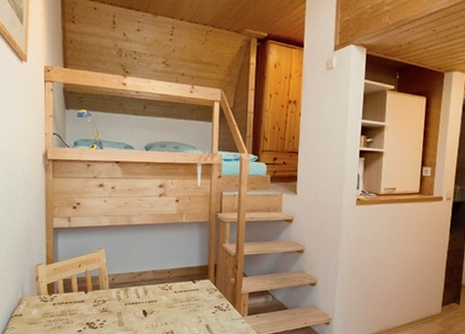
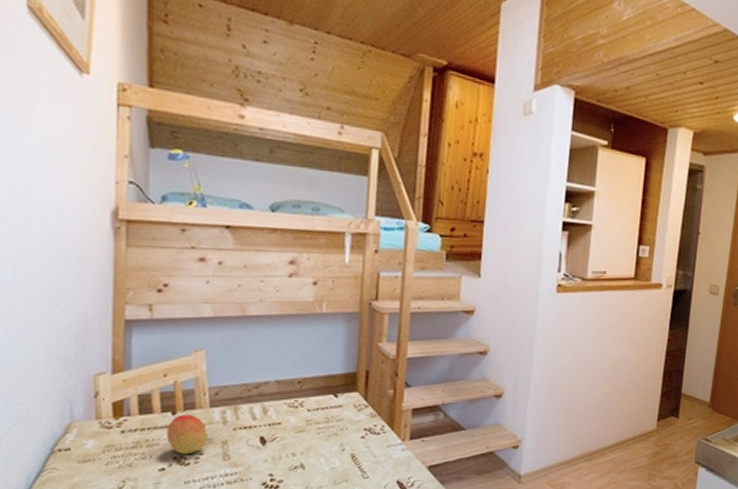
fruit: none [82,293,108,321] -> present [167,414,207,455]

